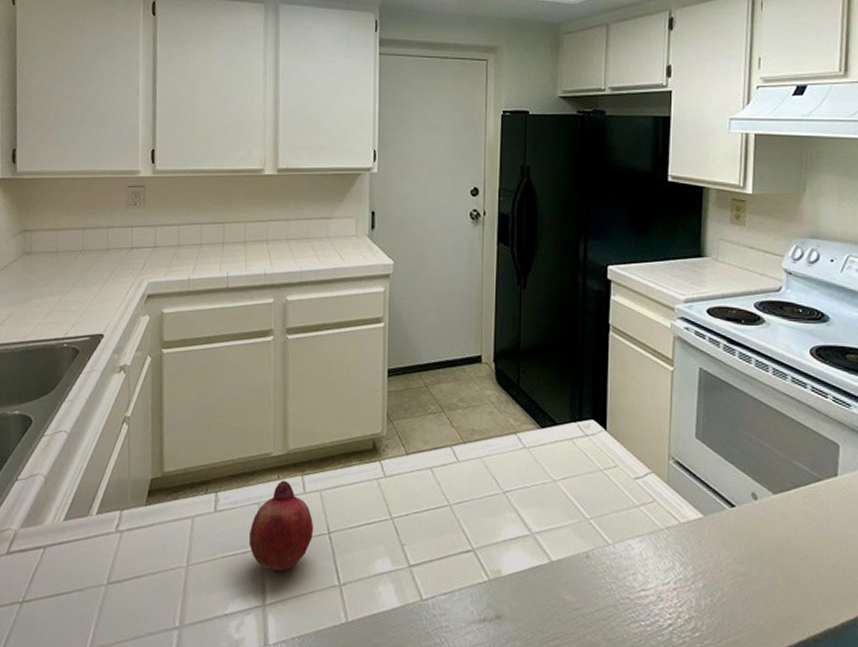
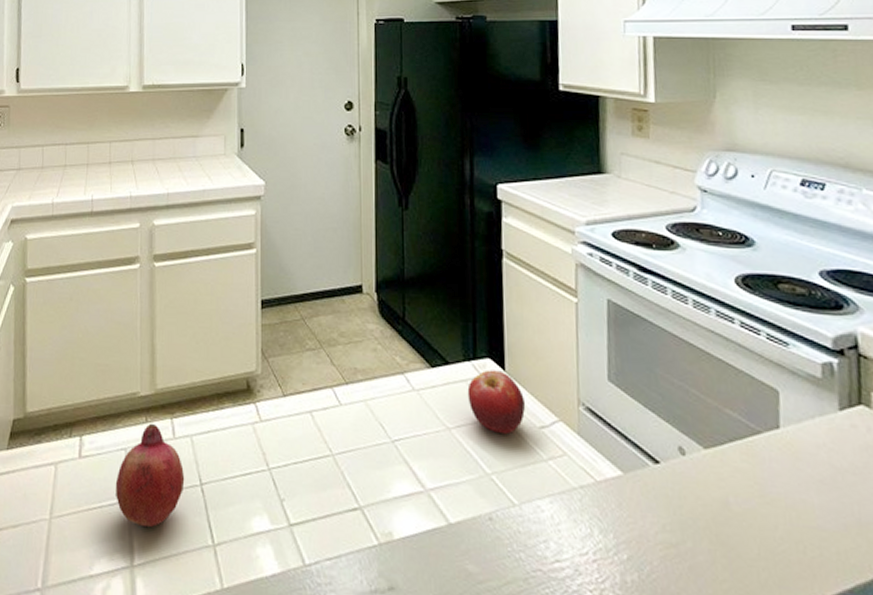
fruit: none [572,429,623,485] -> present [467,370,526,435]

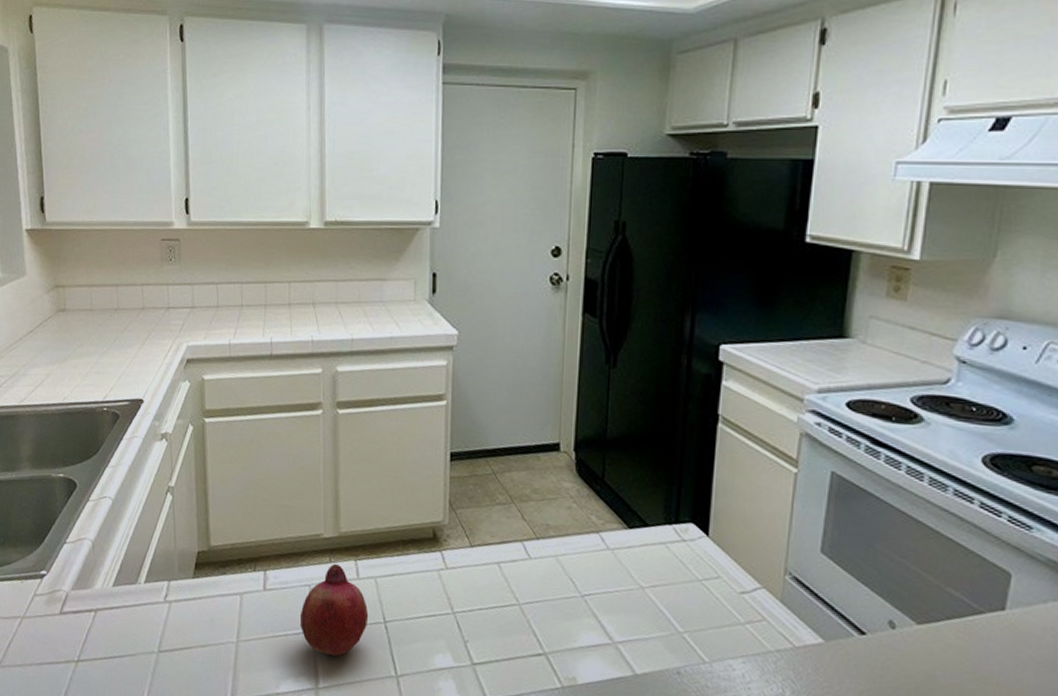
fruit: present [467,370,526,435] -> none [665,534,728,597]

